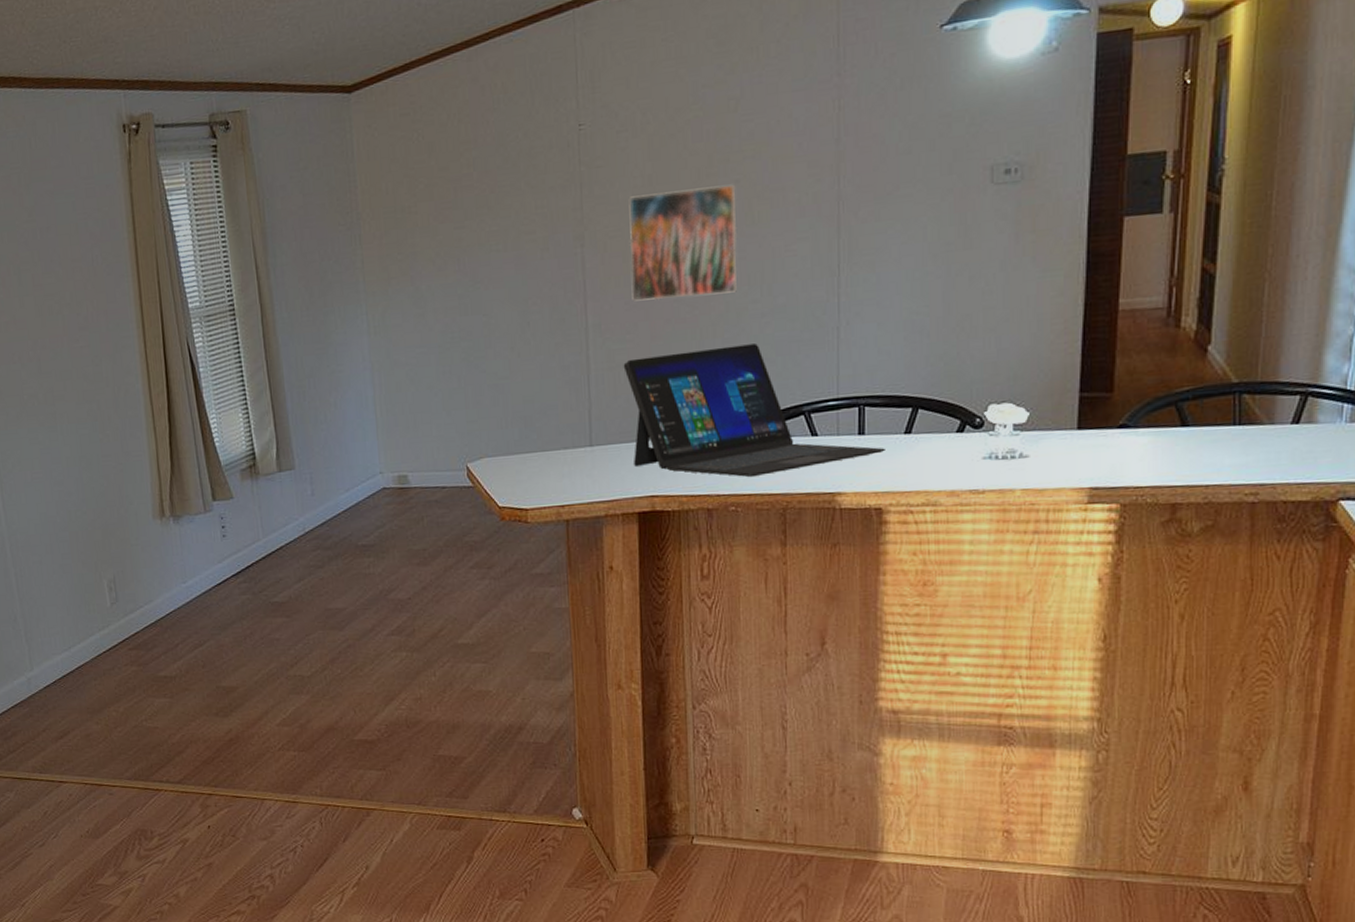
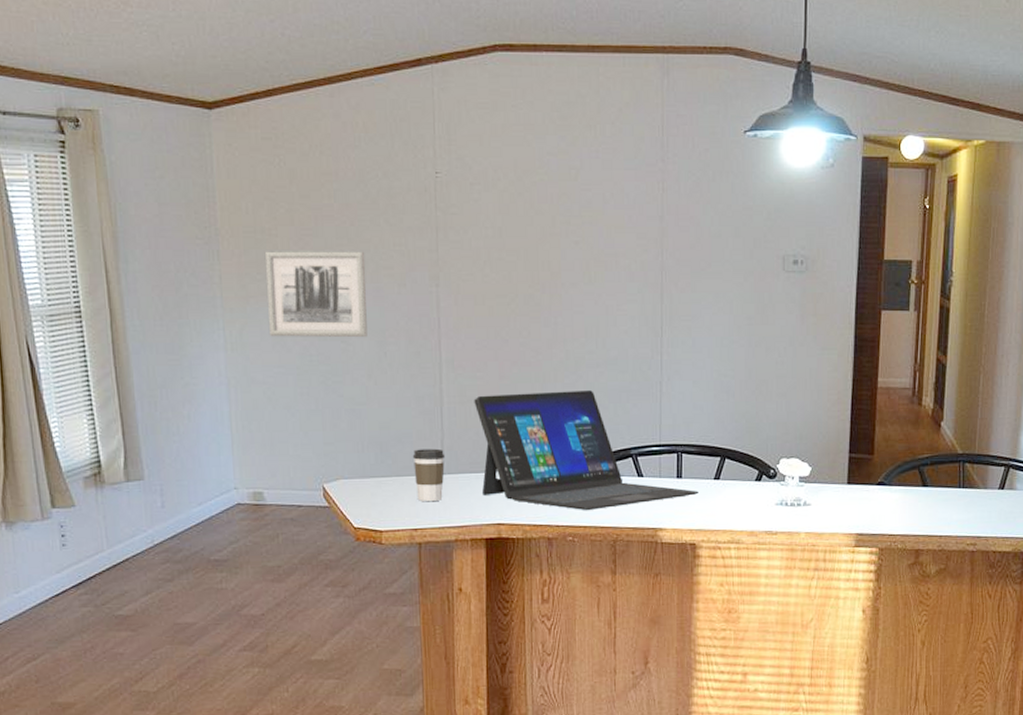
wall art: none [406,218,510,317] -> present [265,251,368,338]
coffee cup: none [558,419,594,476] -> present [412,448,446,501]
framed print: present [628,184,738,301] -> none [480,245,577,343]

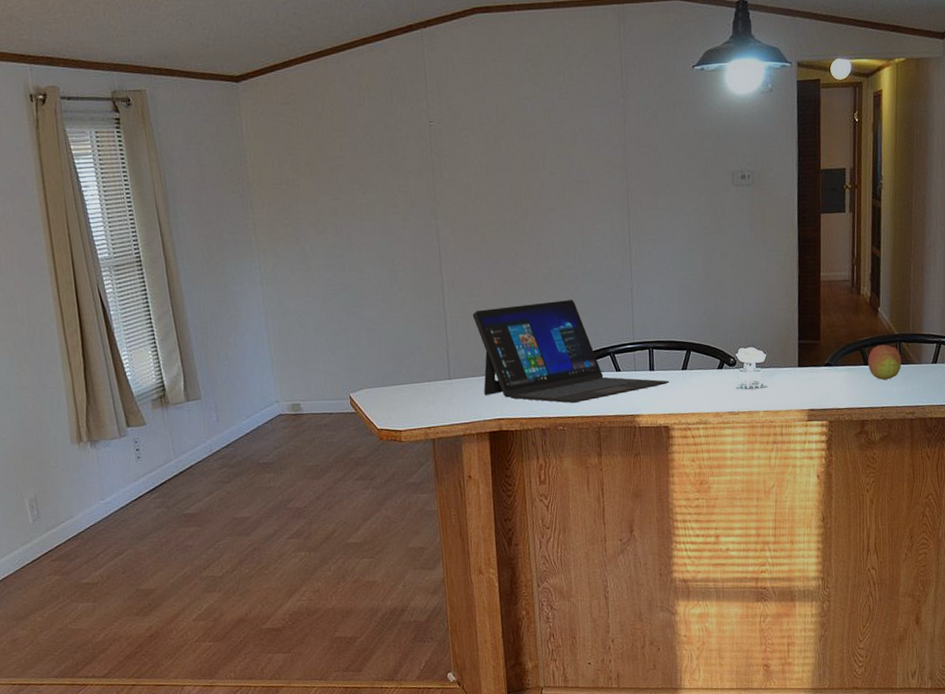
wall art: present [265,251,368,338] -> none [290,193,380,272]
coffee cup: present [412,448,446,501] -> none [423,357,451,403]
fruit: none [926,464,965,505] -> present [867,344,902,380]

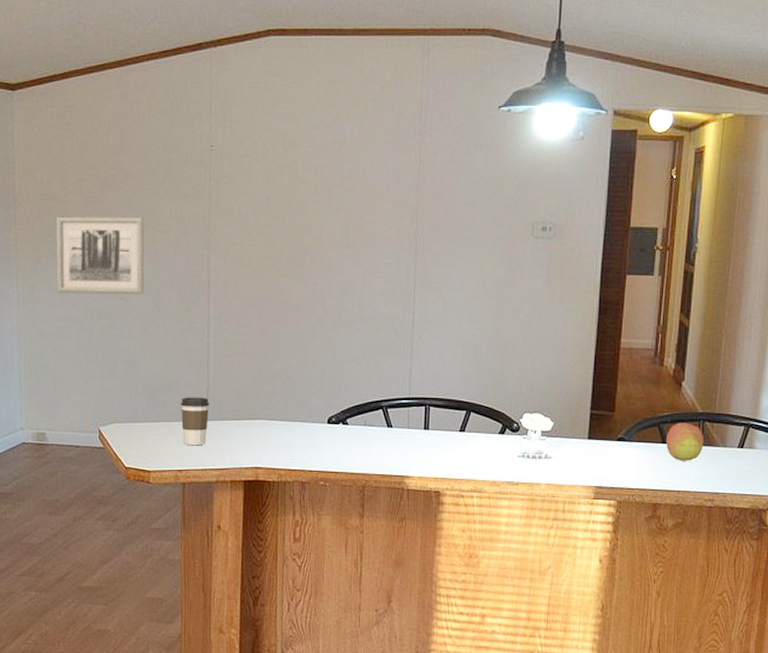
wall art: none [290,193,380,272] -> present [56,216,145,295]
coffee cup: none [423,357,451,403] -> present [180,397,210,445]
laptop: present [472,300,670,403] -> none [238,346,446,457]

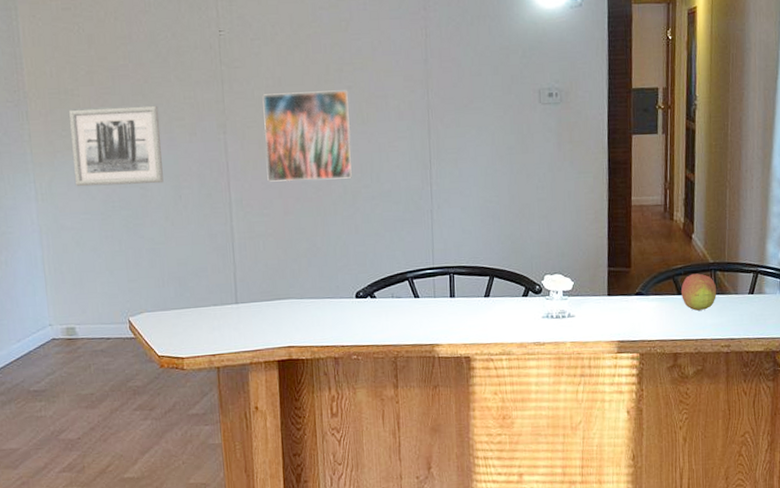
coffee cup: present [180,397,210,445] -> none [208,280,238,329]
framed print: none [248,212,336,302] -> present [262,90,352,182]

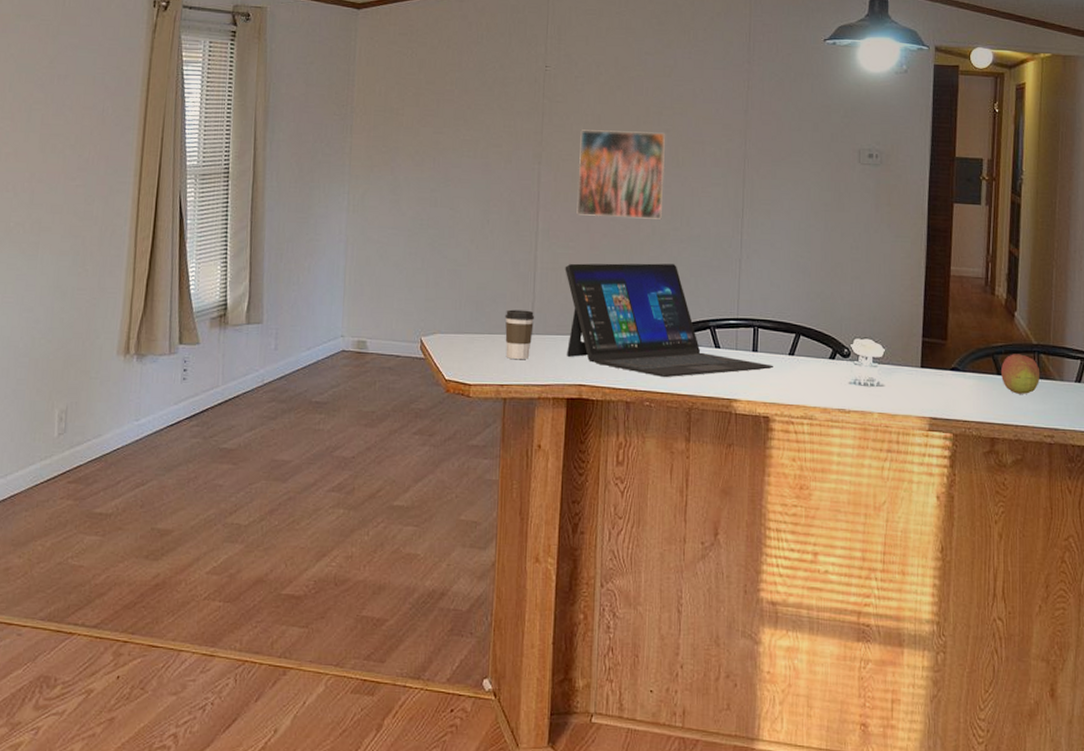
wall art: present [69,105,164,187] -> none [387,127,478,206]
coffee cup: none [208,280,238,329] -> present [504,309,535,359]
laptop: none [262,221,472,331] -> present [565,263,775,377]

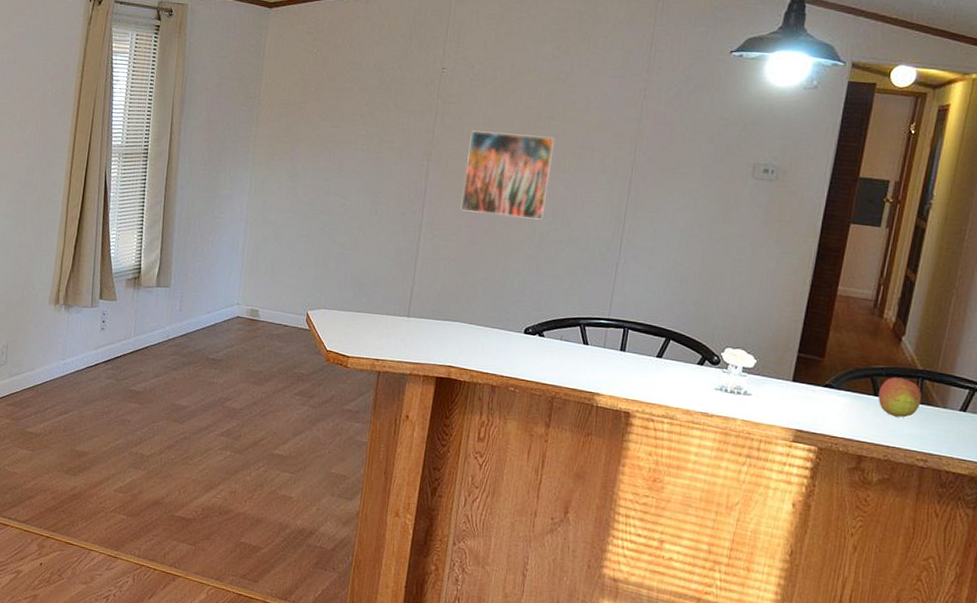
coffee cup: present [504,309,535,359] -> none [383,293,413,339]
laptop: present [565,263,775,377] -> none [440,255,641,369]

